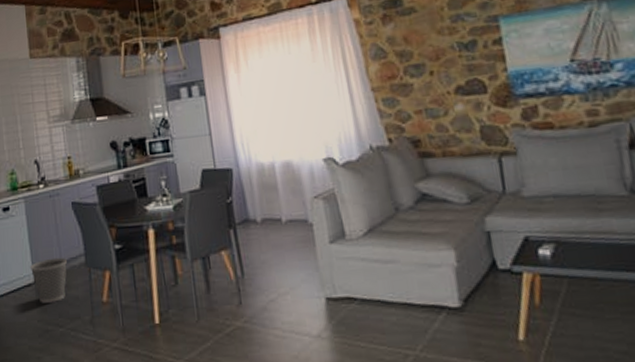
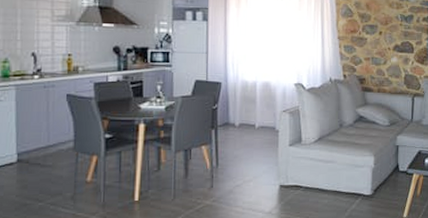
wastebasket: present [29,257,68,303] -> none [13,141,56,181]

